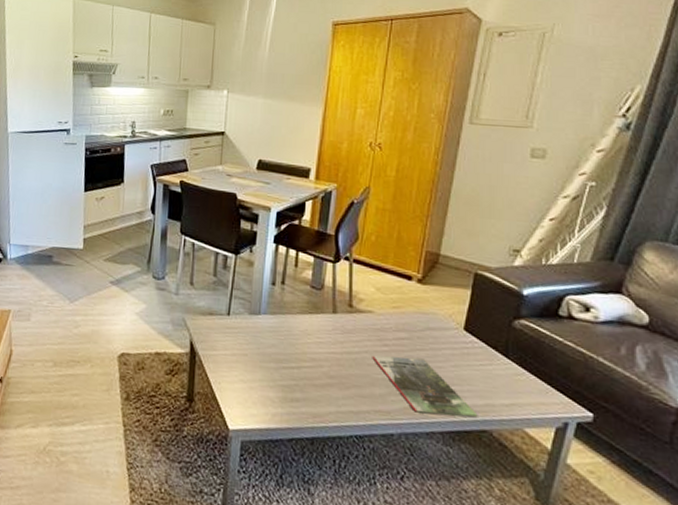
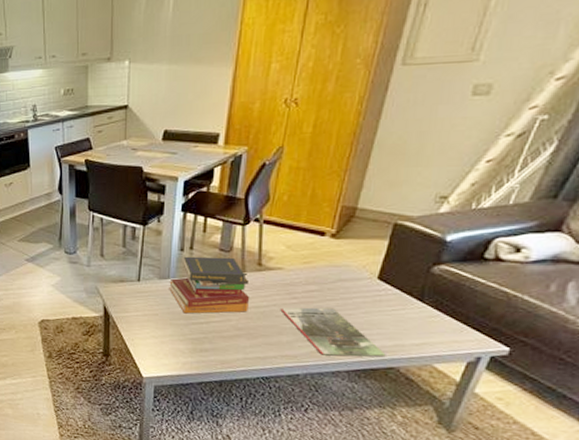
books: none [260,291,342,358] -> present [169,256,250,314]

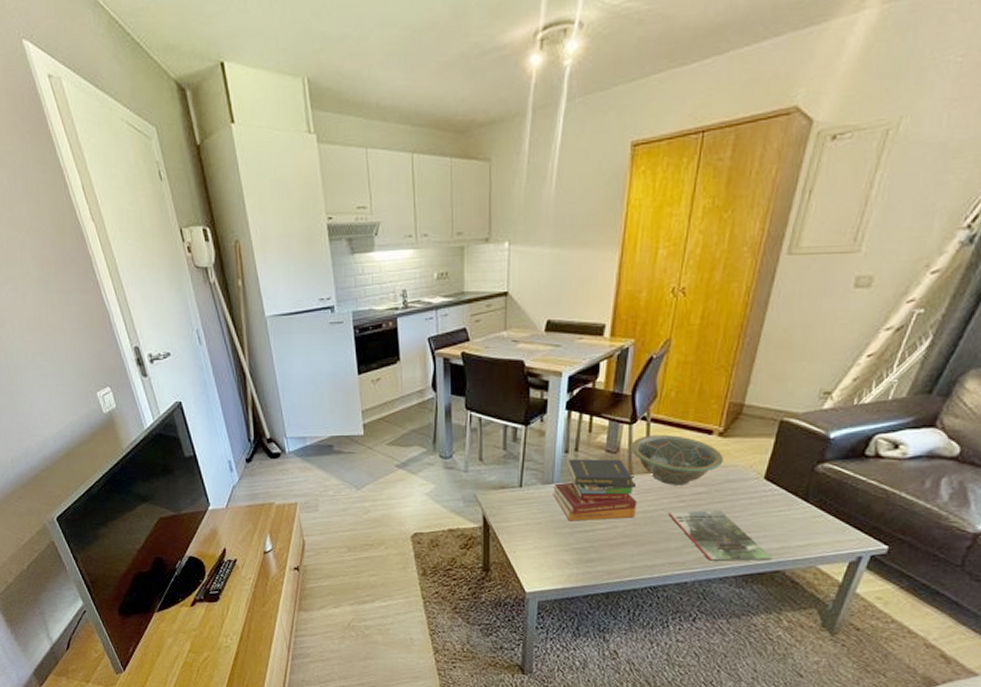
decorative bowl: none [244,236,336,283] -> present [631,435,724,486]

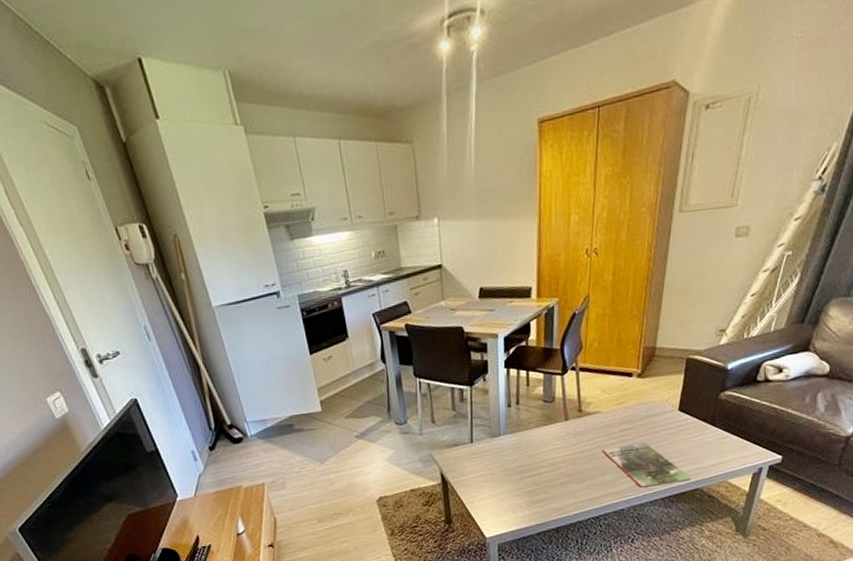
books: present [553,459,638,521] -> none [501,407,575,468]
decorative bowl: present [631,435,724,486] -> none [564,380,644,426]

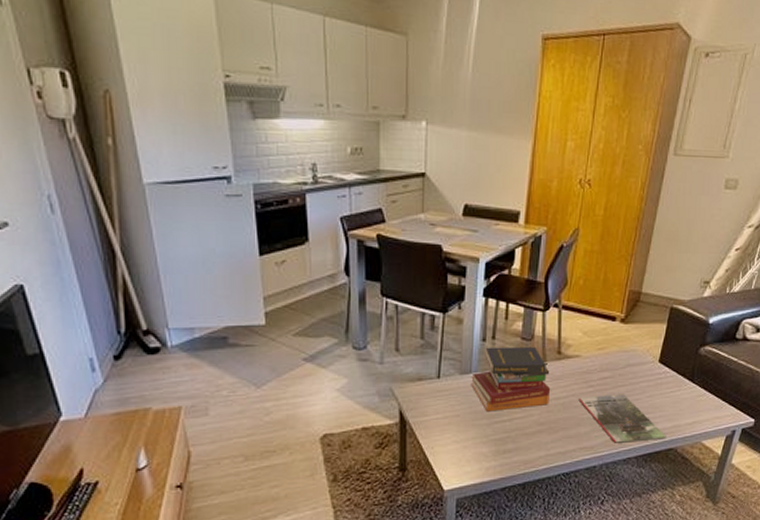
books: none [501,407,575,468] -> present [471,346,551,412]

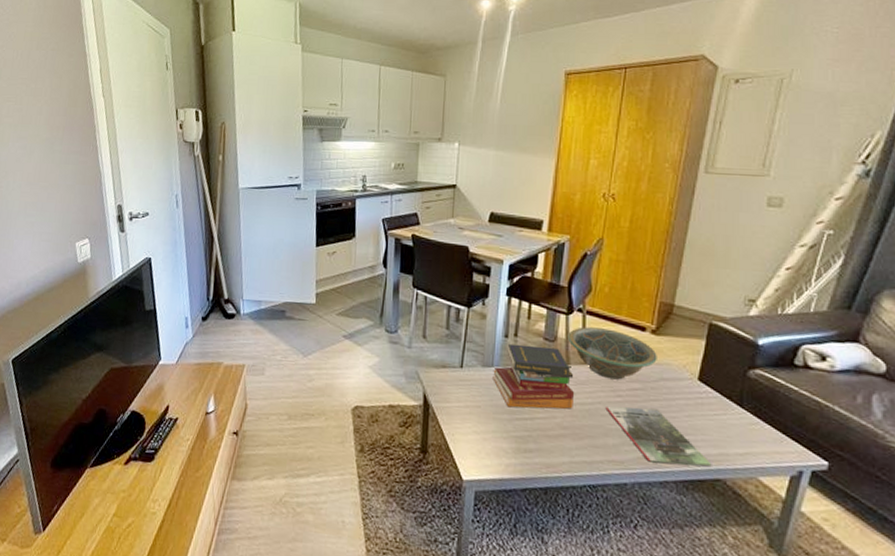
decorative bowl: none [544,322,625,371] -> present [568,327,657,380]

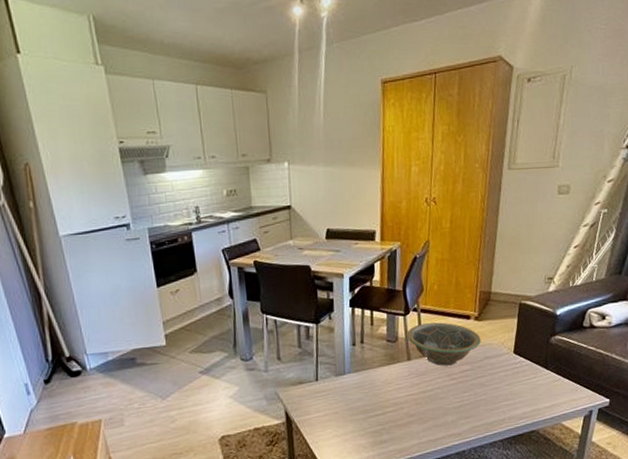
books: present [493,343,575,409] -> none [345,347,418,408]
magazine: present [605,406,712,467] -> none [443,384,528,429]

